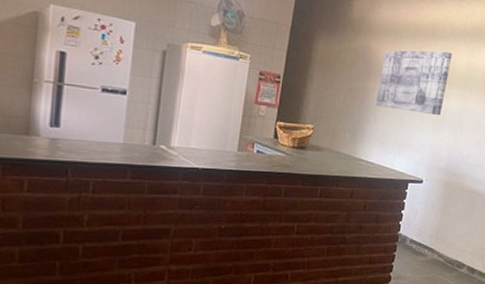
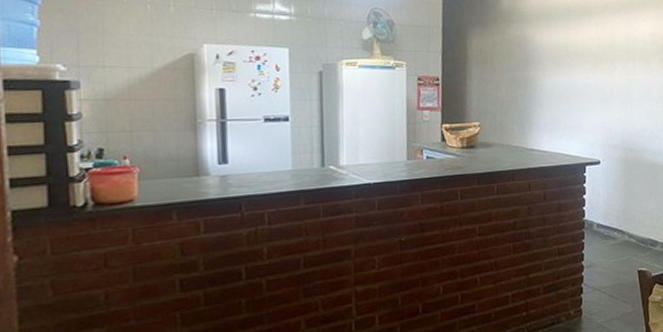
wall art: present [375,50,453,116] -> none [539,27,610,94]

